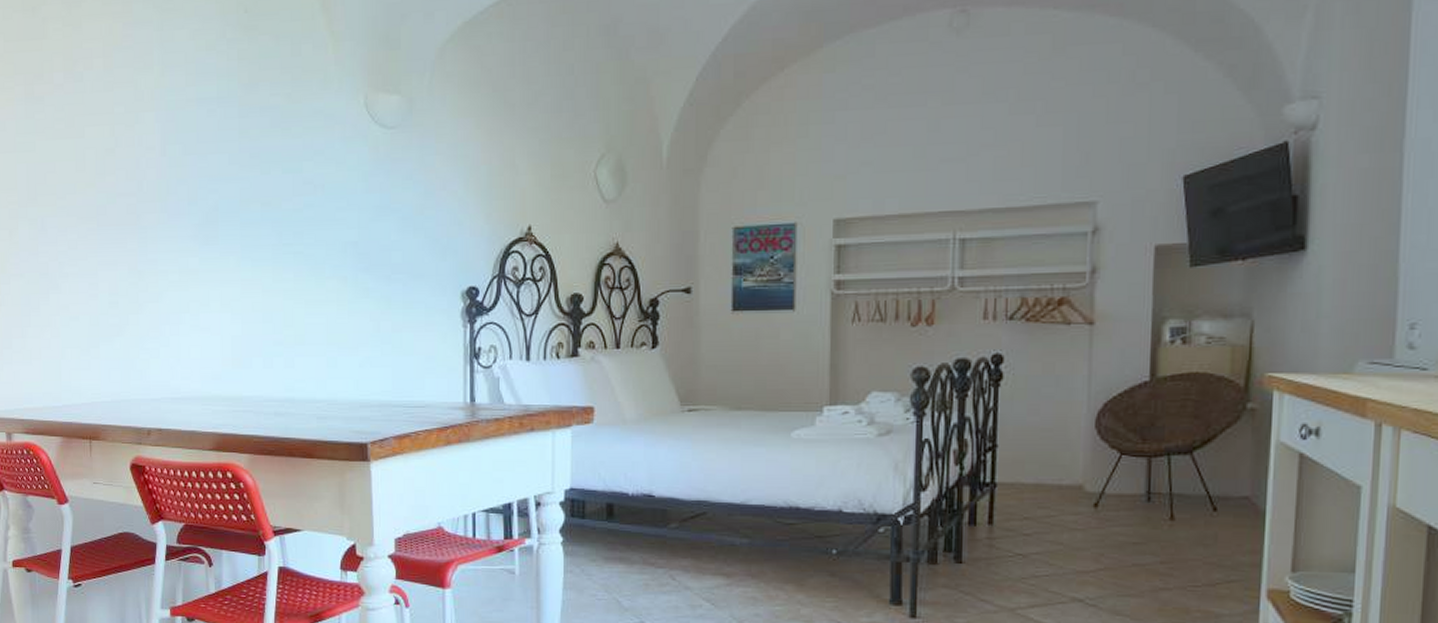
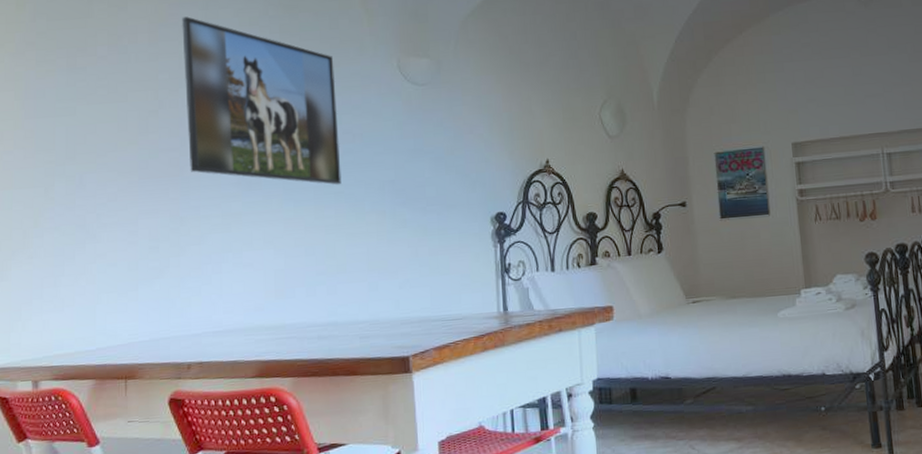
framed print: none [137,38,301,244] -> present [182,16,341,186]

